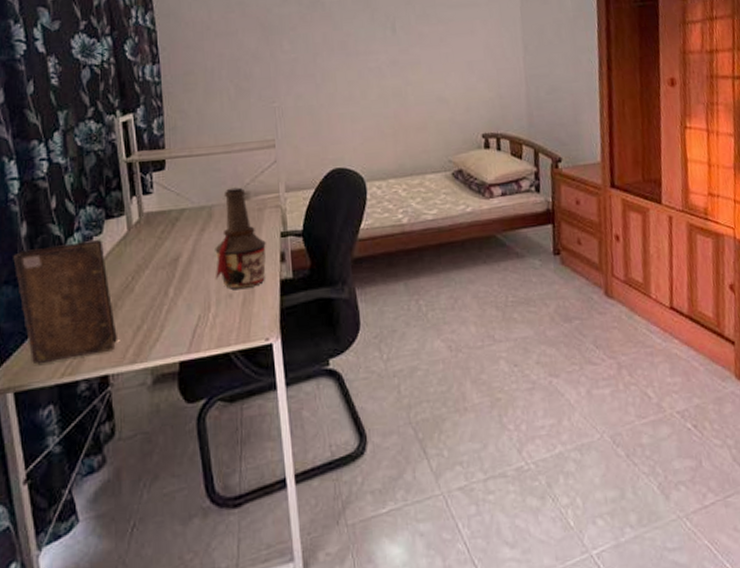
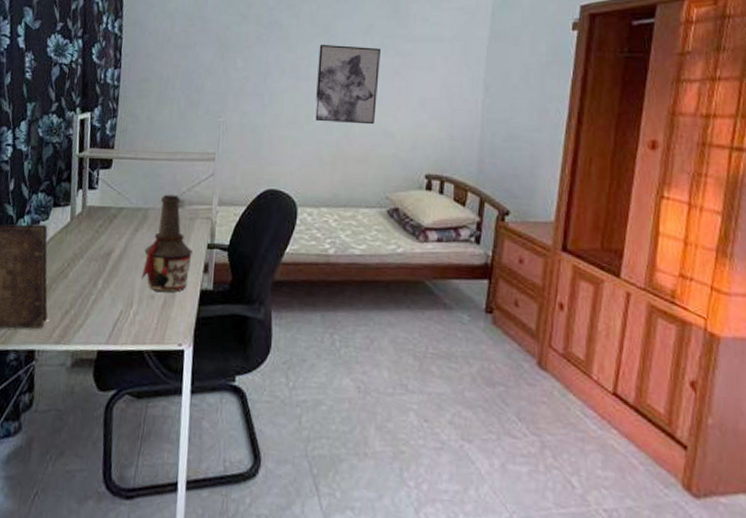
wall art: none [364,17,428,96] -> present [314,44,382,125]

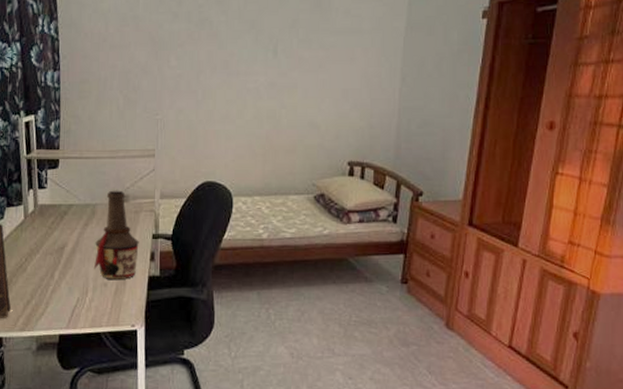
wall art: present [314,44,382,125] -> none [245,39,306,117]

